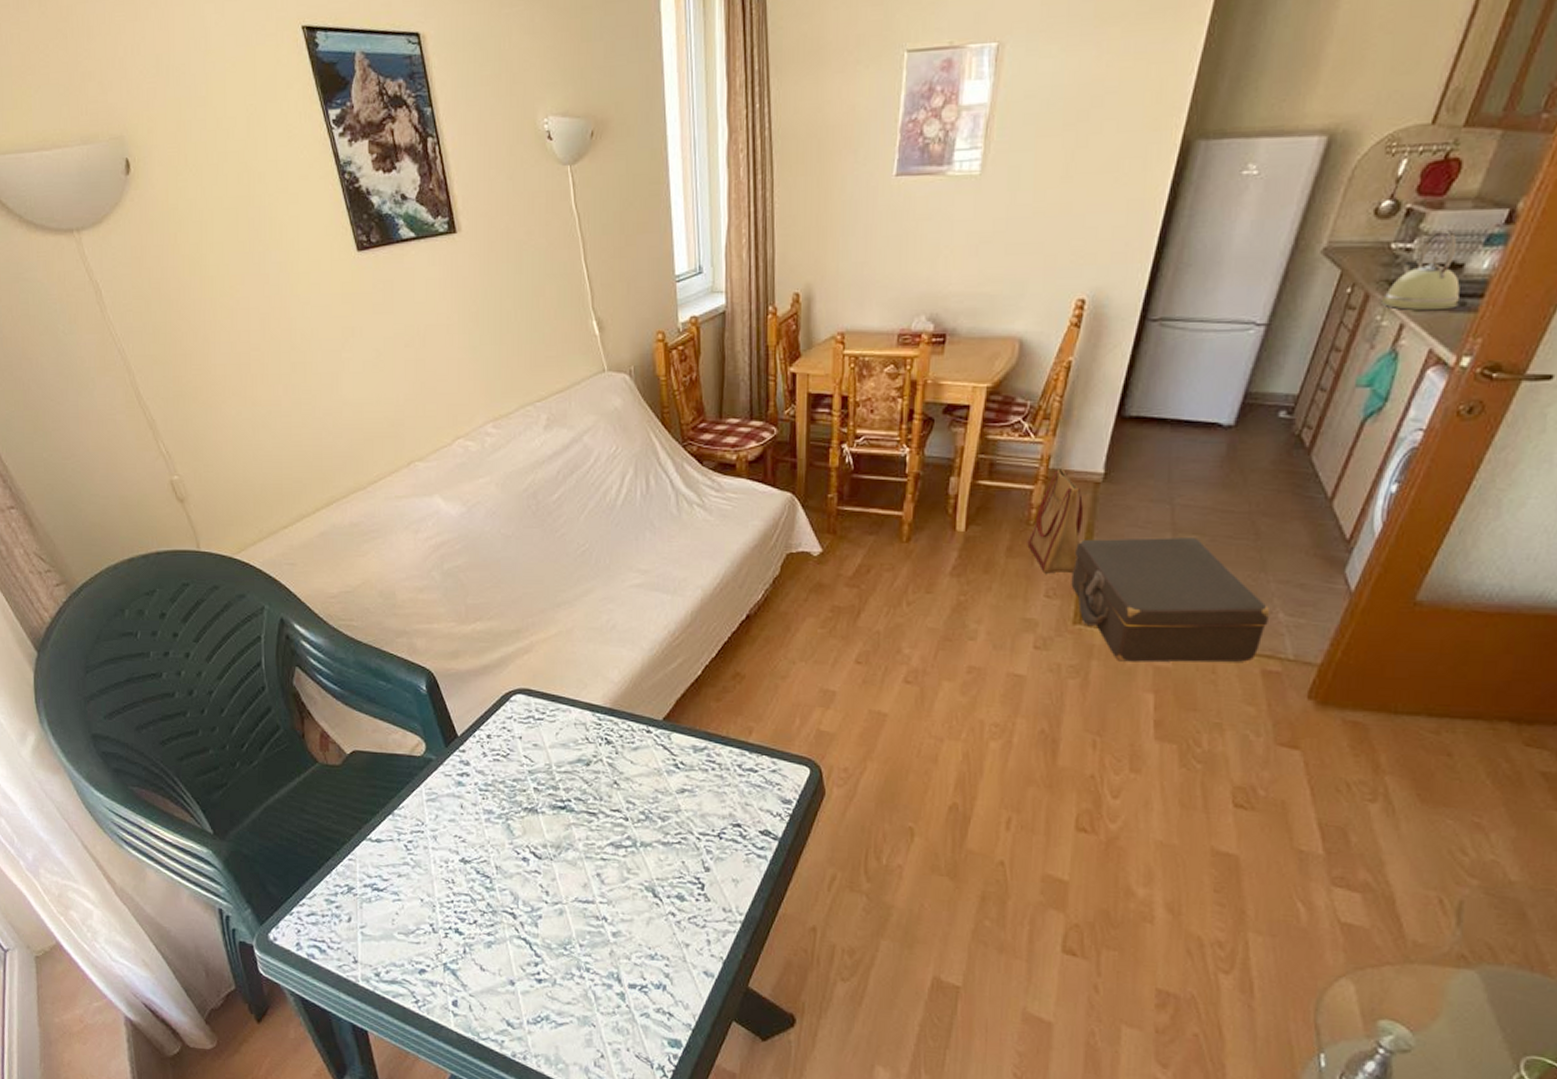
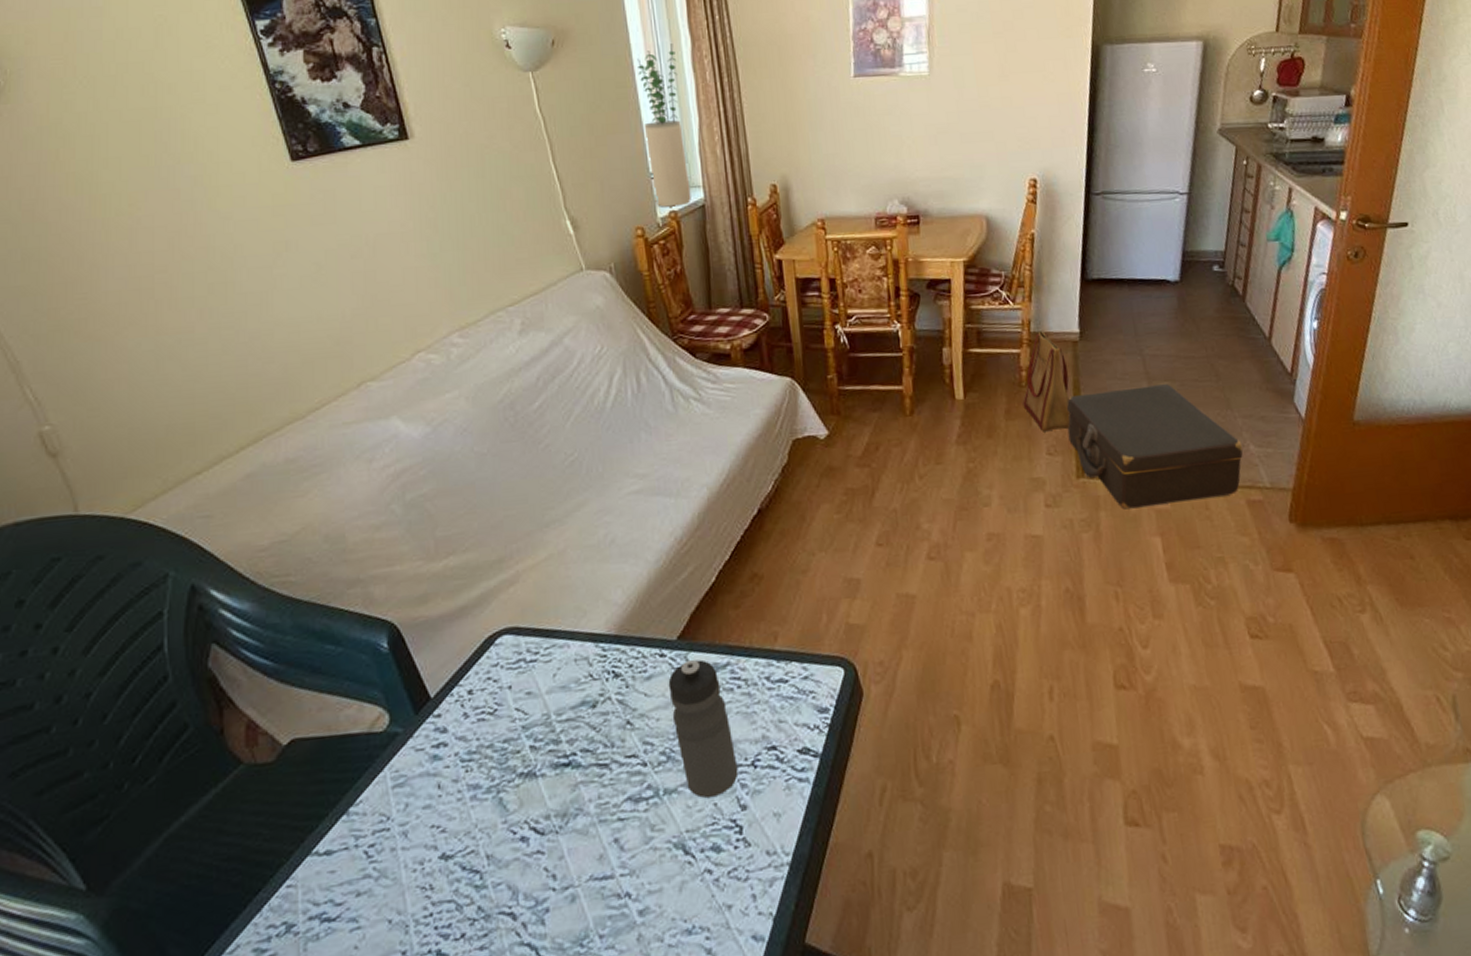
water bottle: none [652,740,706,857] -> present [668,659,739,799]
vase: none [672,135,713,312] -> present [637,43,691,207]
kettle: present [1379,229,1460,311] -> none [1269,111,1328,177]

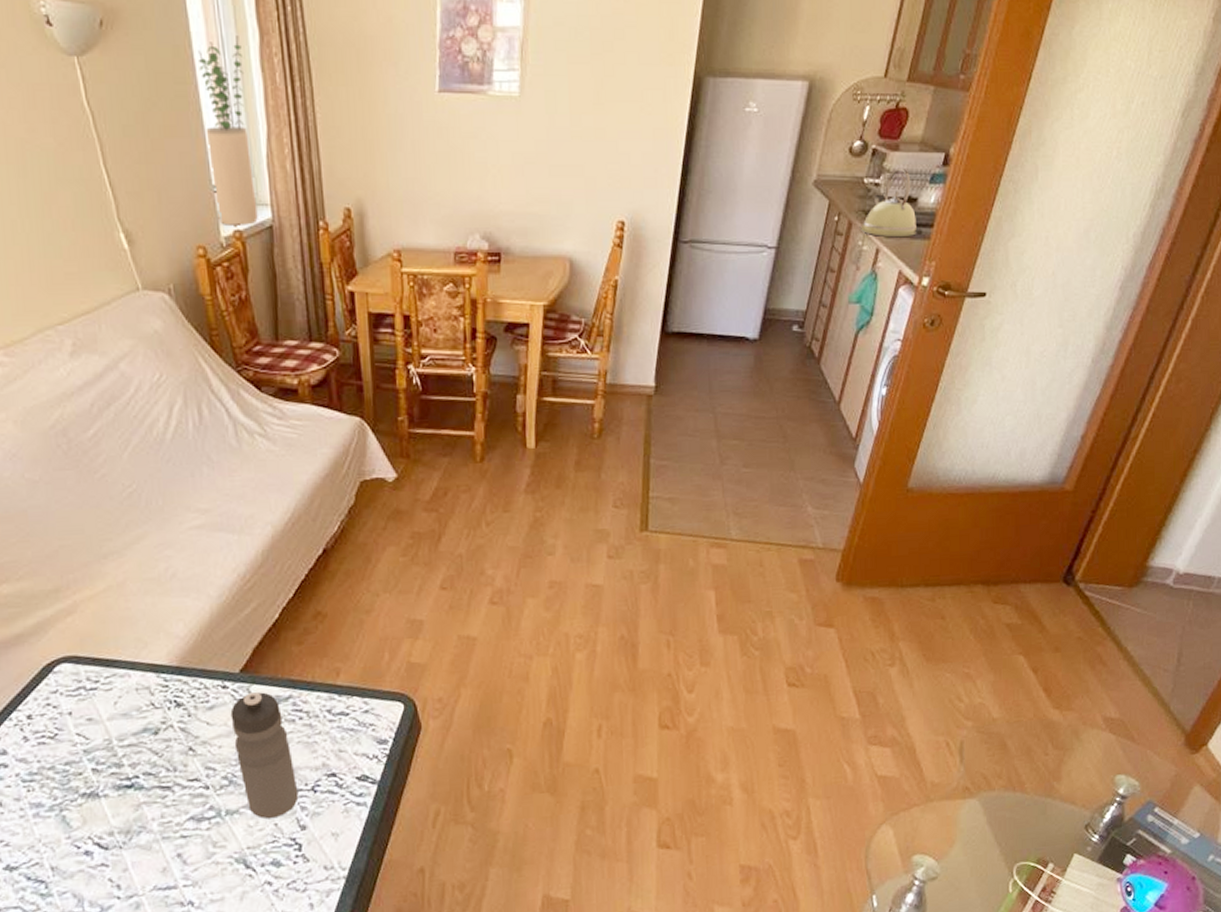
shopping bag: present [1022,331,1070,432] -> none [593,383,641,485]
suitcase: present [1066,384,1243,509] -> none [635,443,801,563]
kettle: none [1269,111,1328,177] -> present [859,167,916,238]

